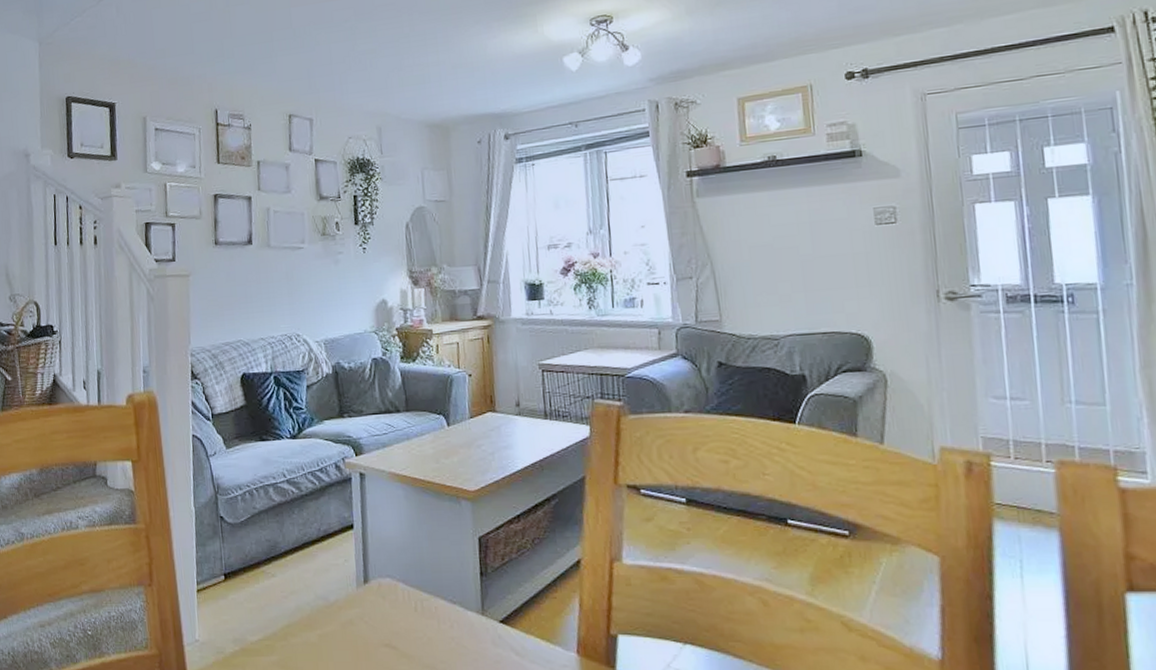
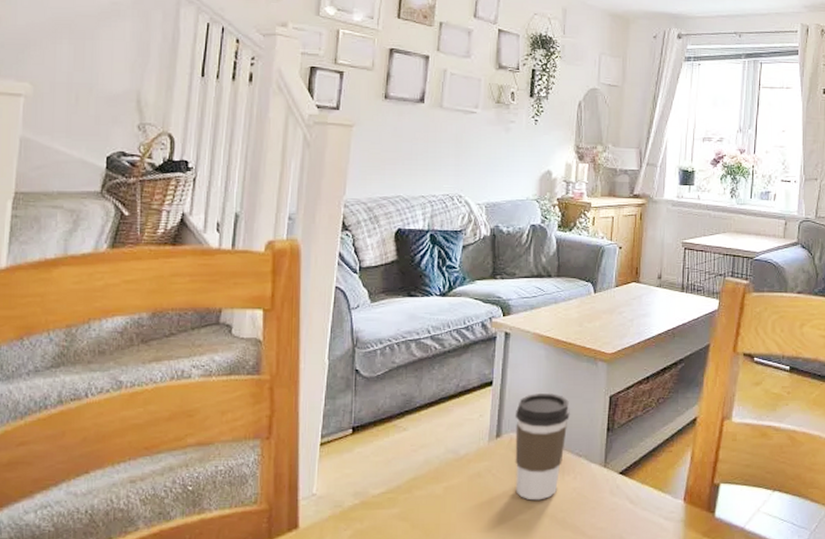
coffee cup: none [380,536,438,650] -> present [515,393,570,501]

